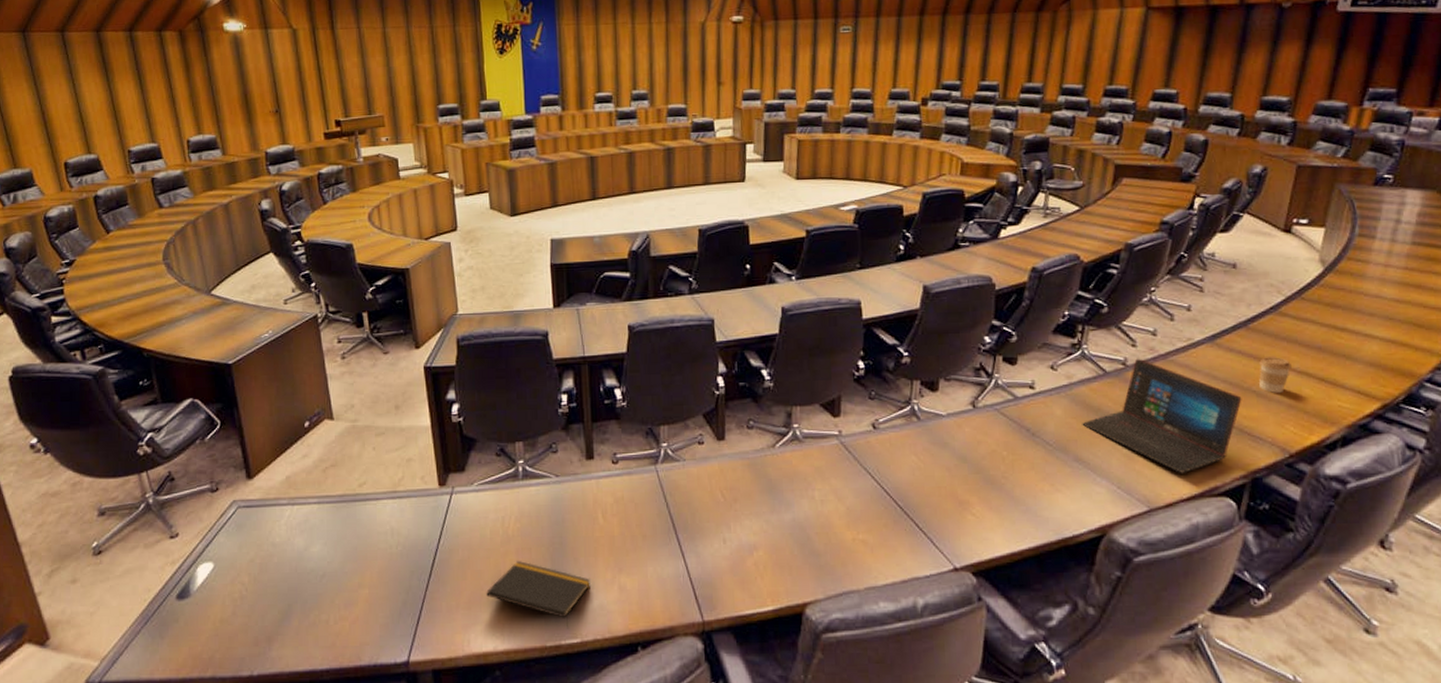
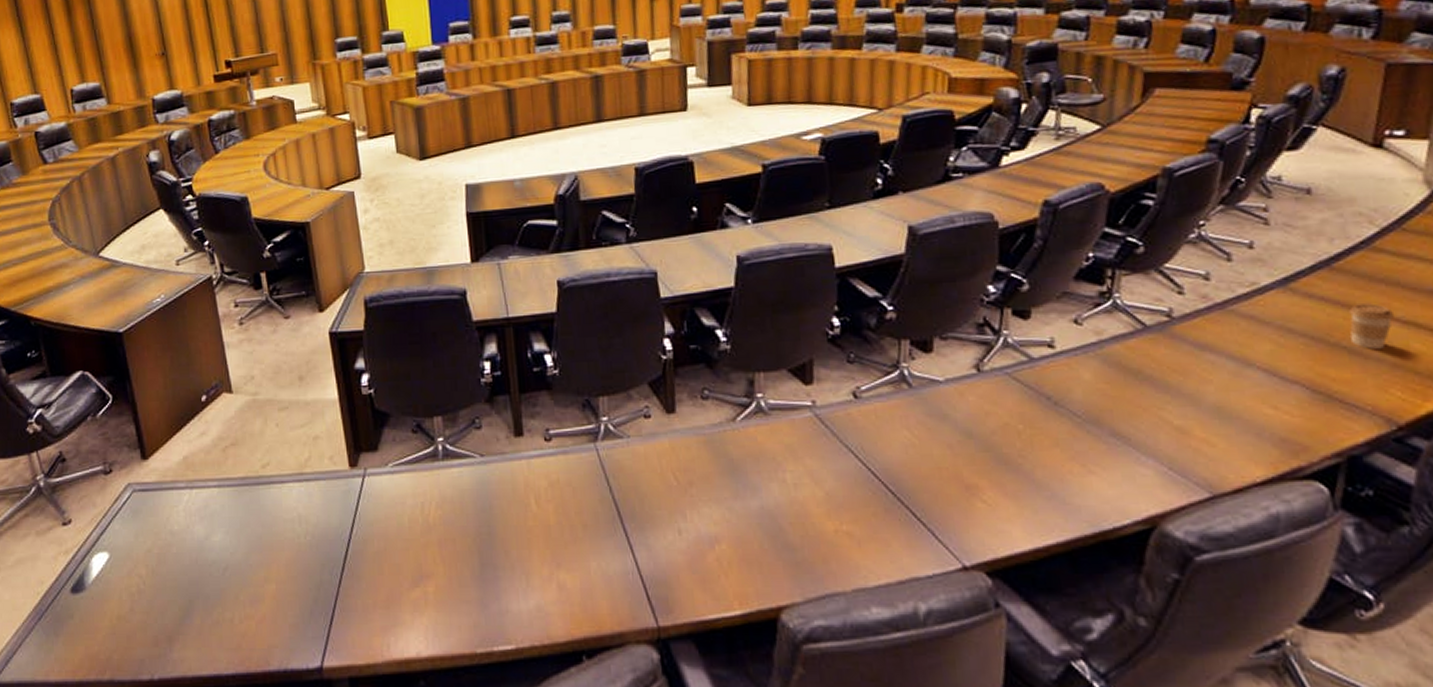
notepad: present [486,561,590,629] -> none [406,554,524,634]
laptop: present [1082,358,1242,473] -> none [1118,308,1329,450]

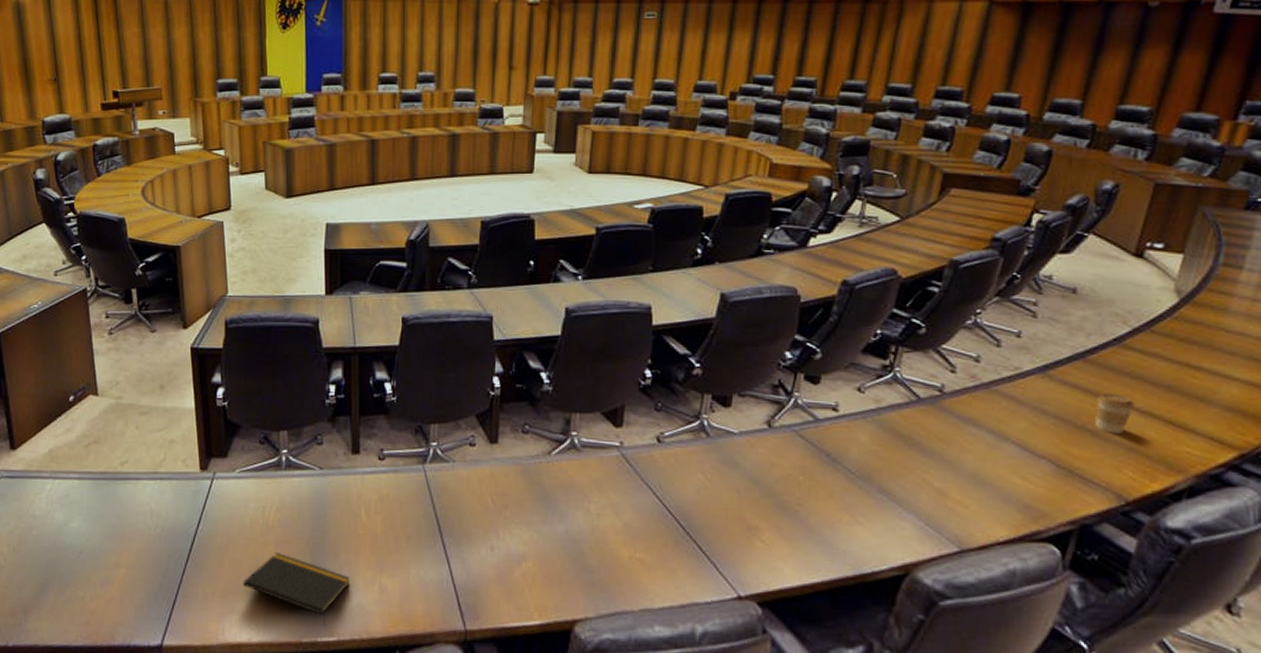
notepad: none [406,554,524,634] -> present [243,553,350,626]

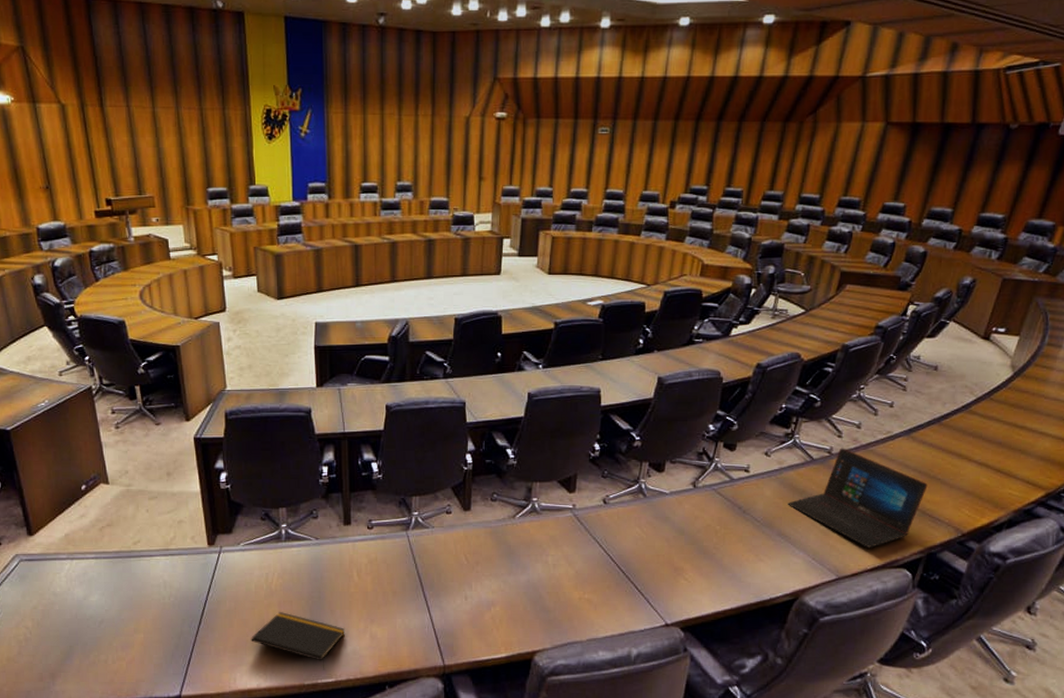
laptop: none [889,385,1074,514] -> present [787,447,928,548]
coffee cup: present [1095,393,1134,434] -> none [944,450,974,481]

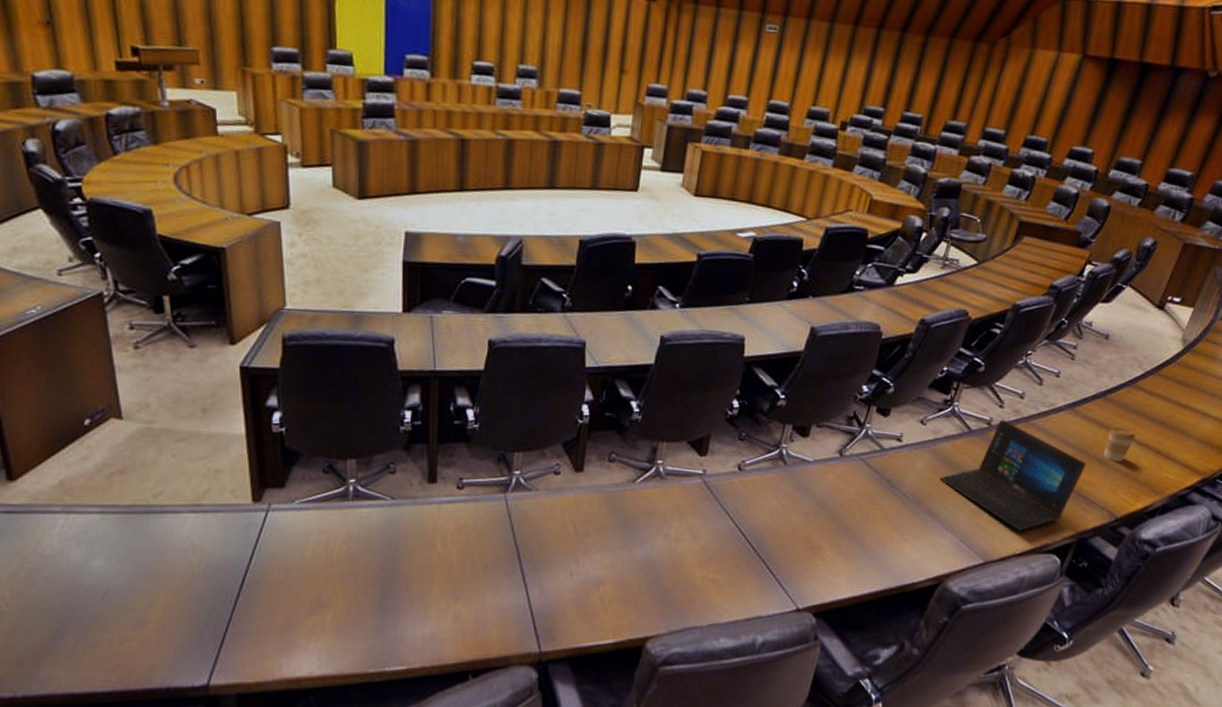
notepad: present [251,612,345,670] -> none [303,586,422,656]
coffee cup: none [944,450,974,481] -> present [1104,427,1135,462]

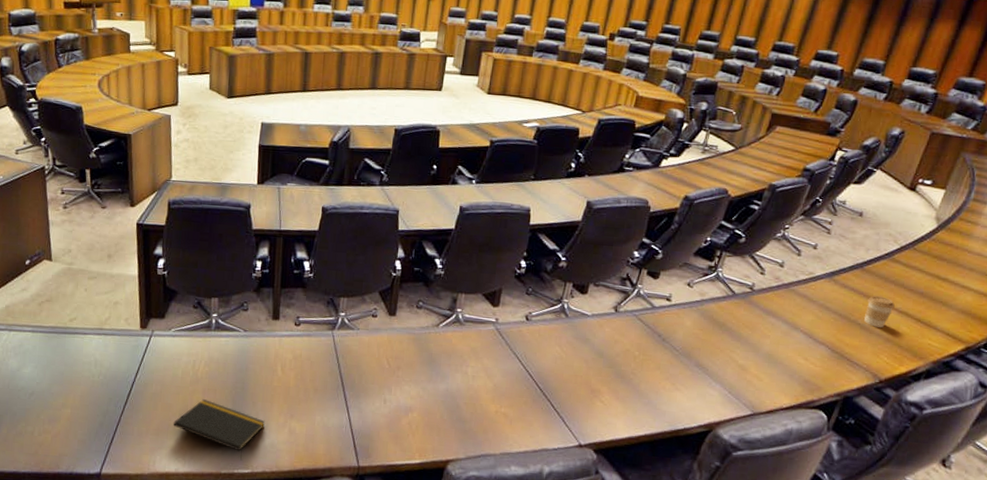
notepad: none [303,586,422,656] -> present [173,399,265,461]
laptop: present [939,419,1087,530] -> none [707,284,848,386]

